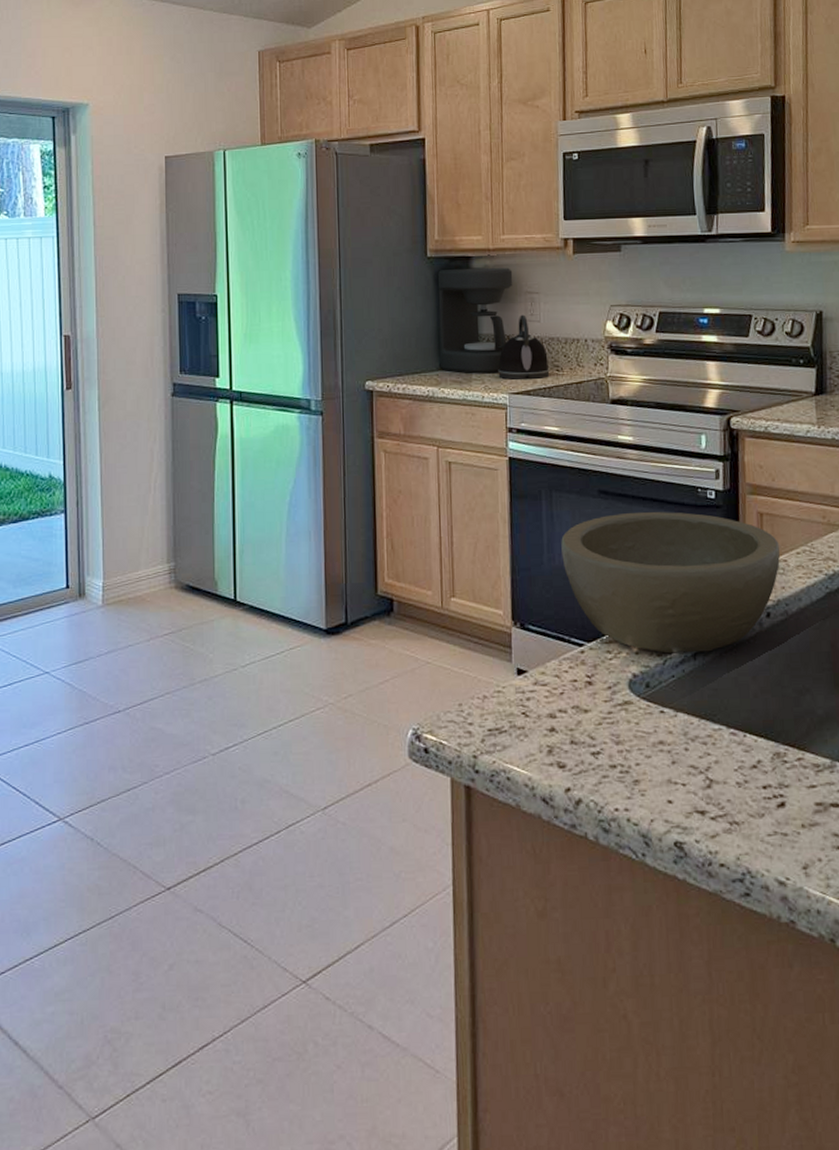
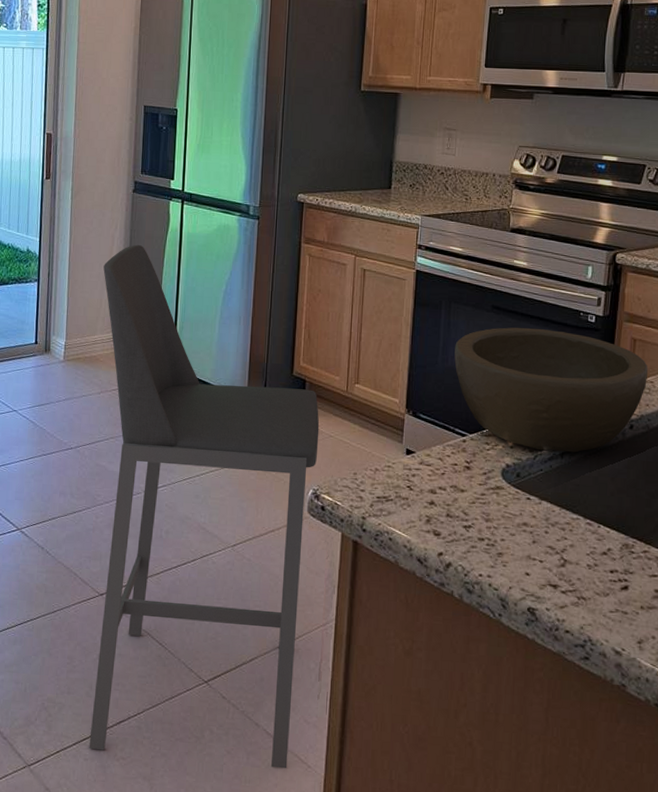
bar stool: none [143,457,415,1087] -> present [89,244,320,769]
coffee maker: present [437,267,513,374] -> none [363,102,435,197]
kettle: present [498,314,550,380] -> none [414,148,459,205]

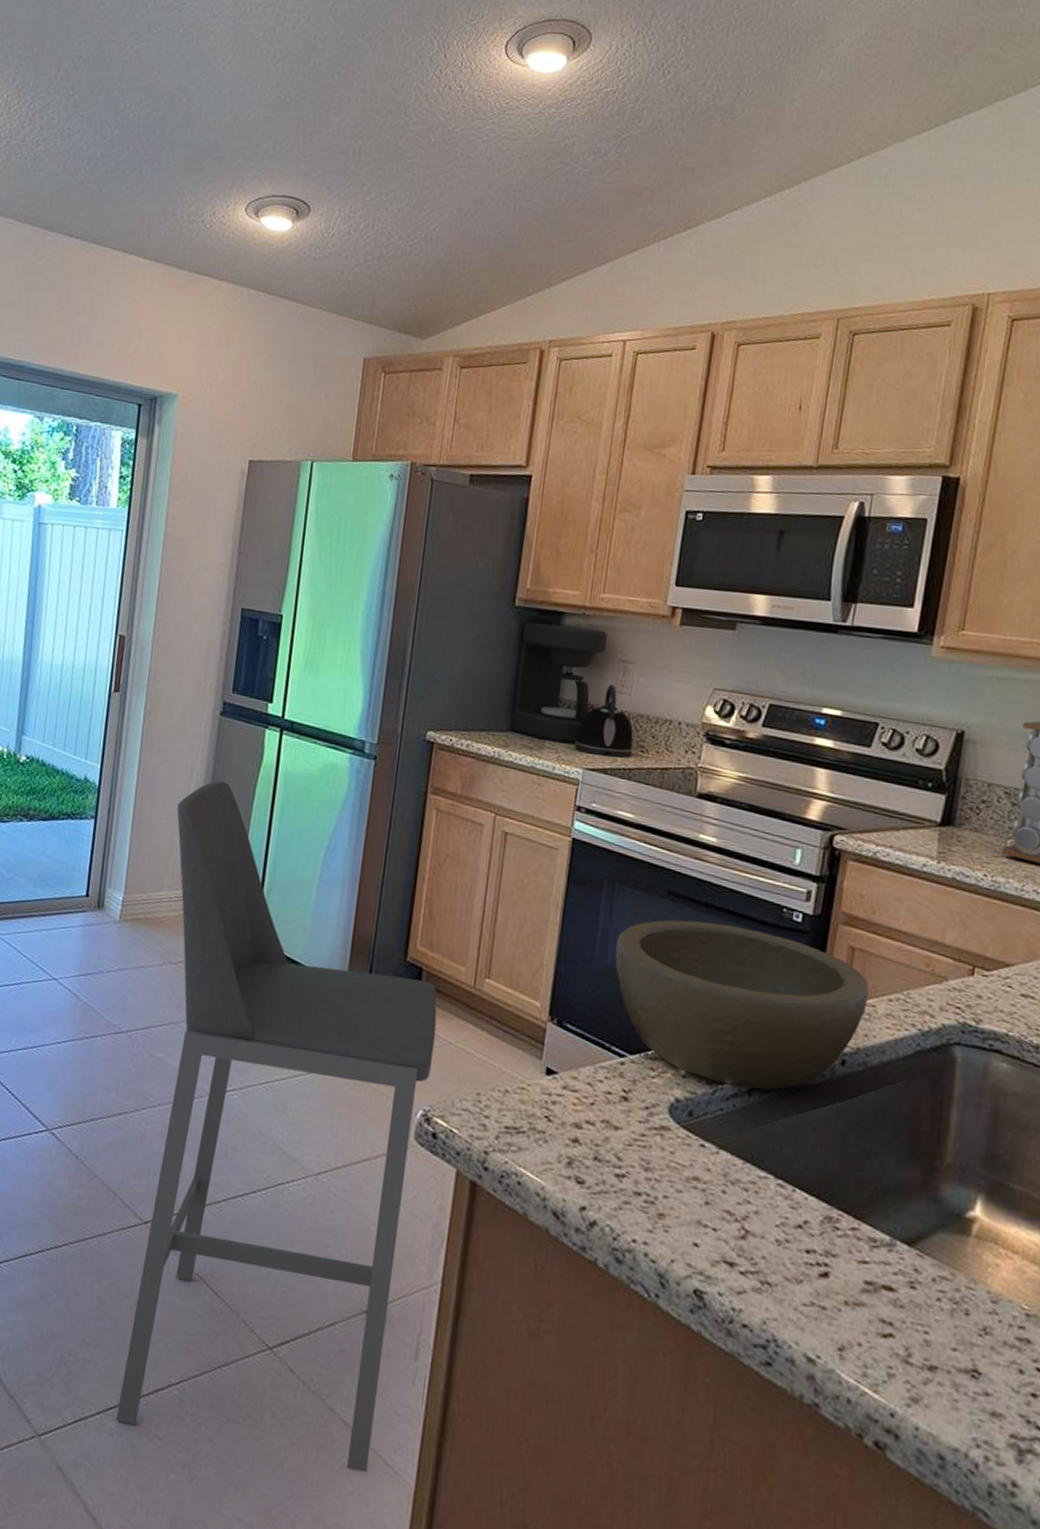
coffee maker: none [363,102,435,197] -> present [511,621,608,745]
kettle: none [414,148,459,205] -> present [574,684,634,758]

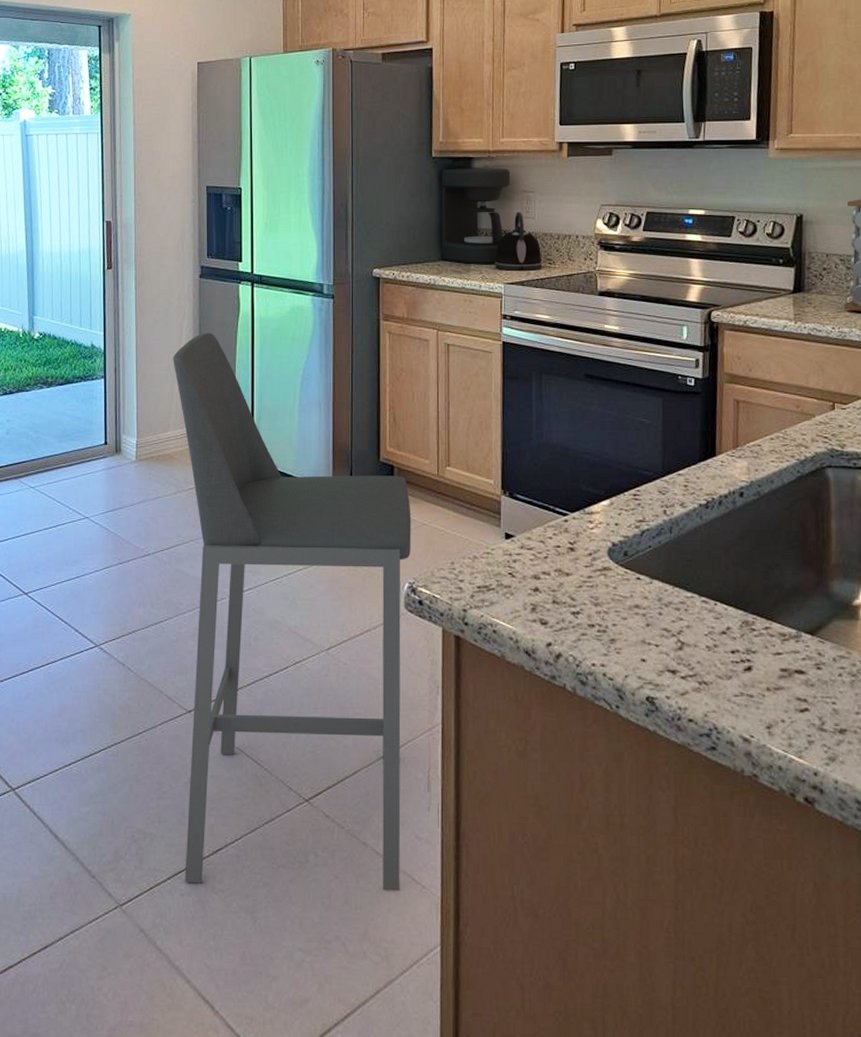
bowl: present [615,920,869,1091] -> none [549,395,754,526]

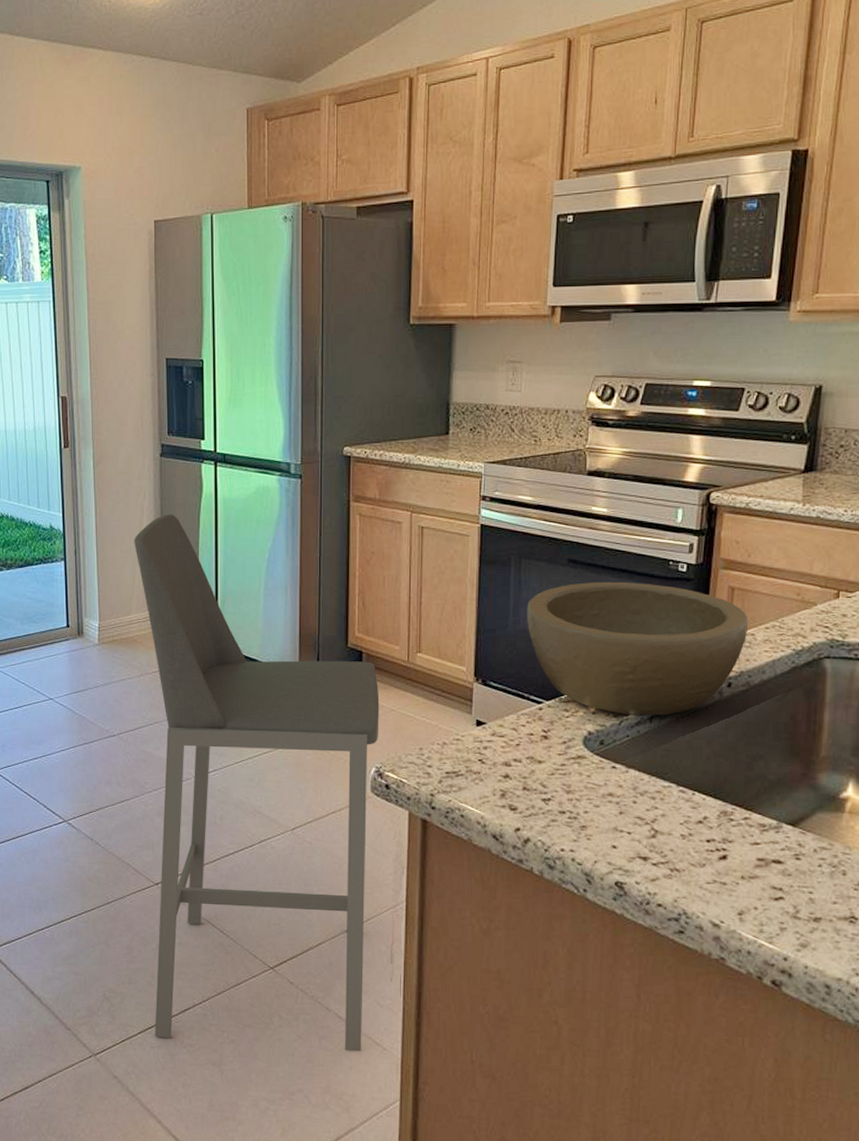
coffee maker: present [441,167,511,265] -> none [417,335,496,443]
kettle: present [495,211,543,272] -> none [475,384,527,450]
bowl: none [549,395,754,526] -> present [527,581,748,716]

